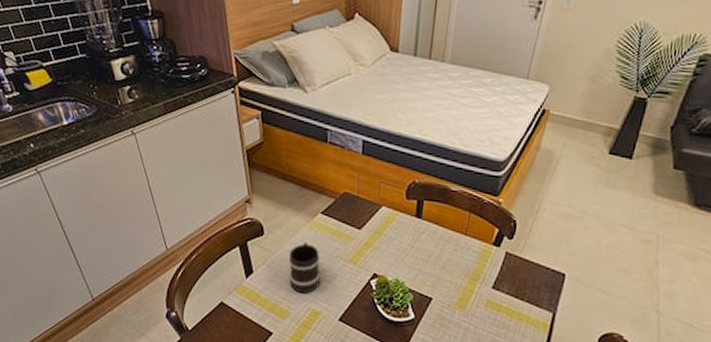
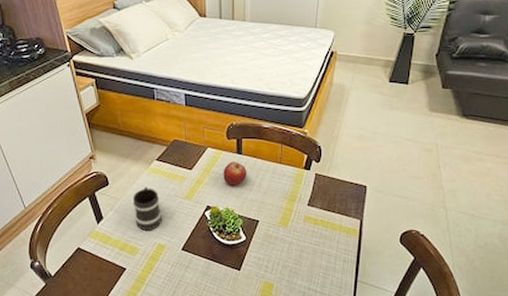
fruit: none [396,225,426,254] -> present [223,161,247,185]

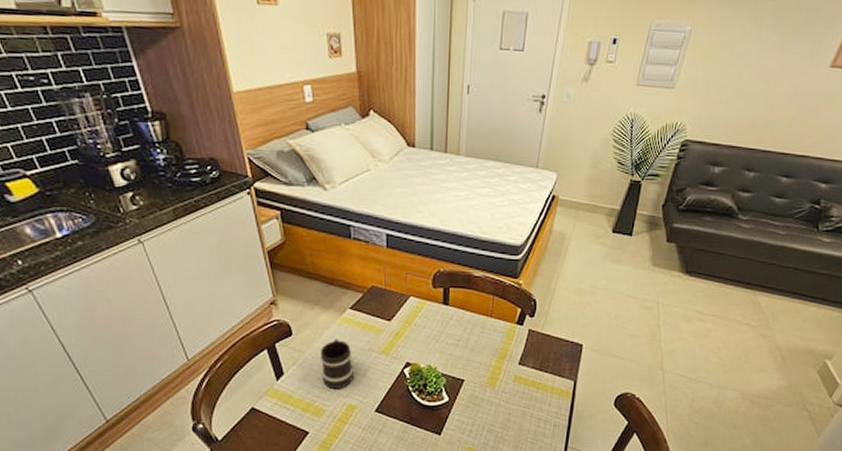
fruit: present [223,161,247,185] -> none [426,313,454,340]

